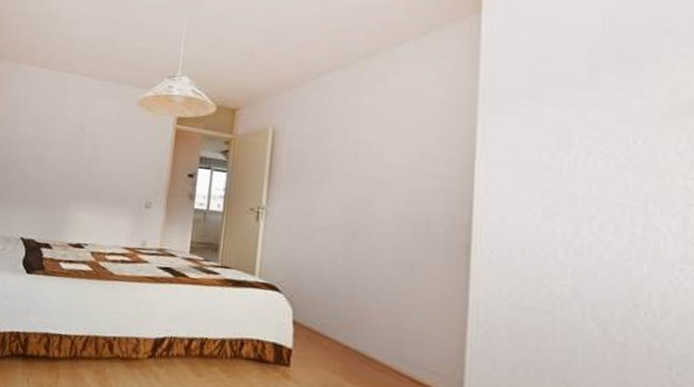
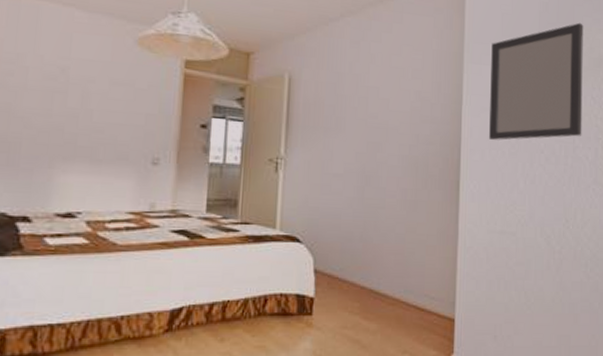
home mirror: none [513,59,660,201] -> present [489,22,583,140]

